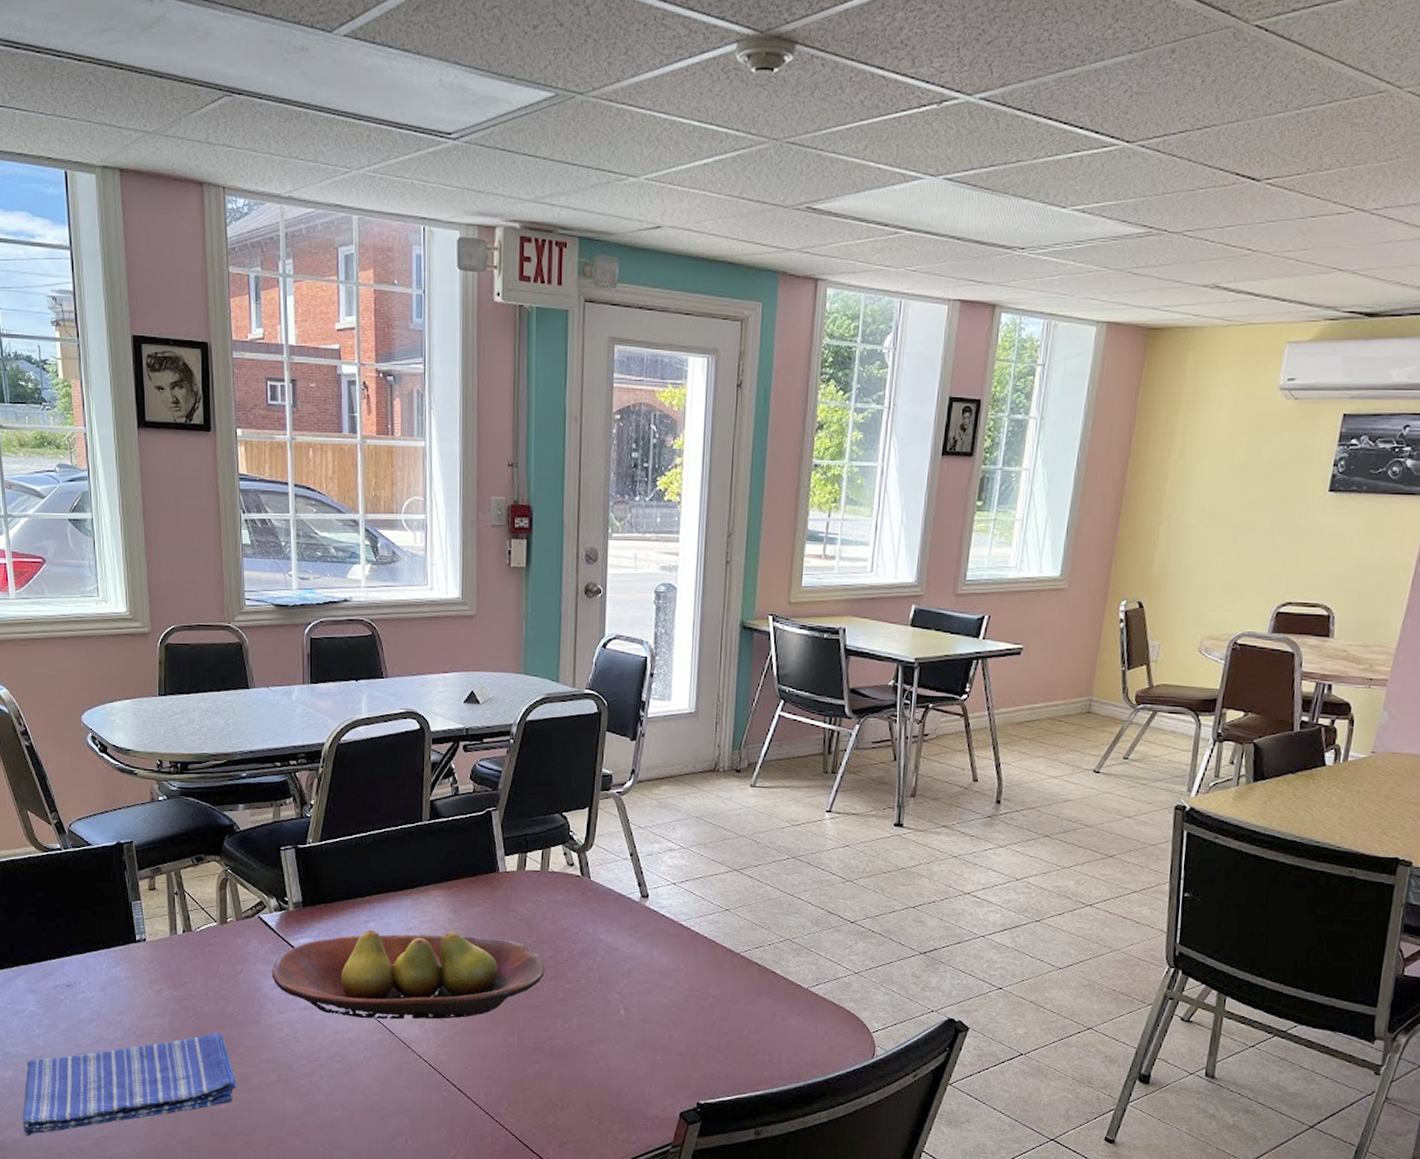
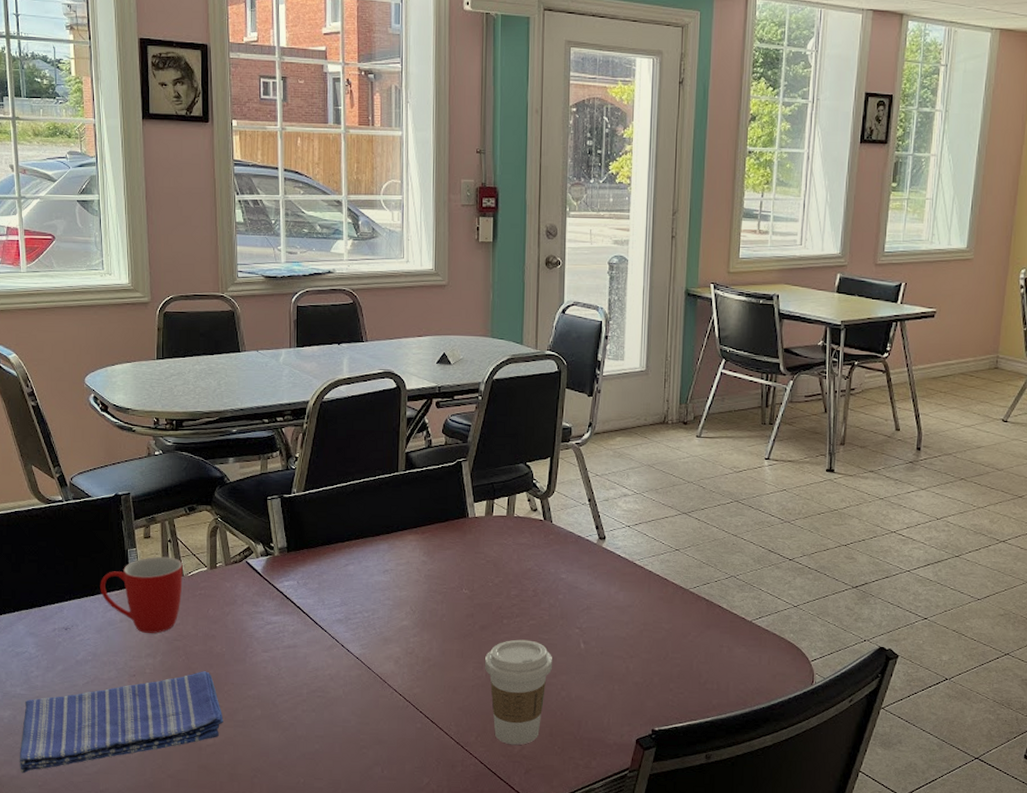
mug: none [103,910,191,992] -> present [100,556,183,633]
fruit bowl: present [271,929,545,1020] -> none [257,572,511,656]
coffee cup: none [517,1004,589,1117] -> present [485,639,552,745]

